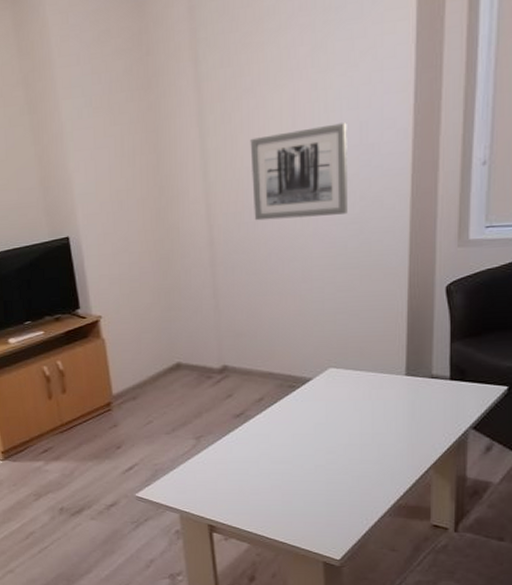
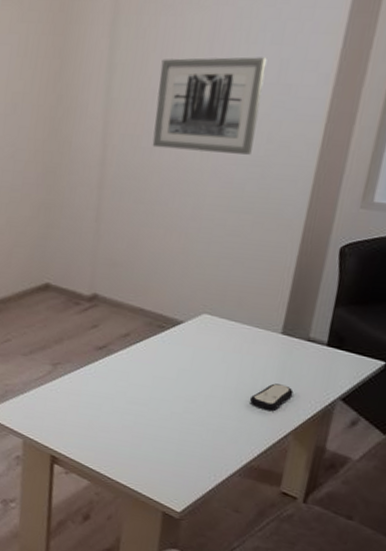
remote control: none [386,423,427,449] -> present [249,383,294,411]

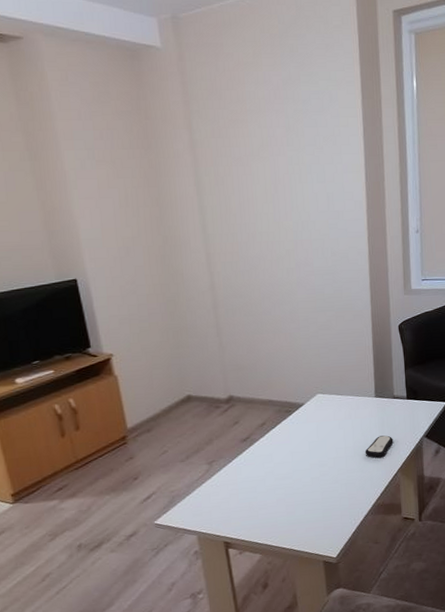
wall art: present [152,57,268,155] -> none [241,192,323,270]

